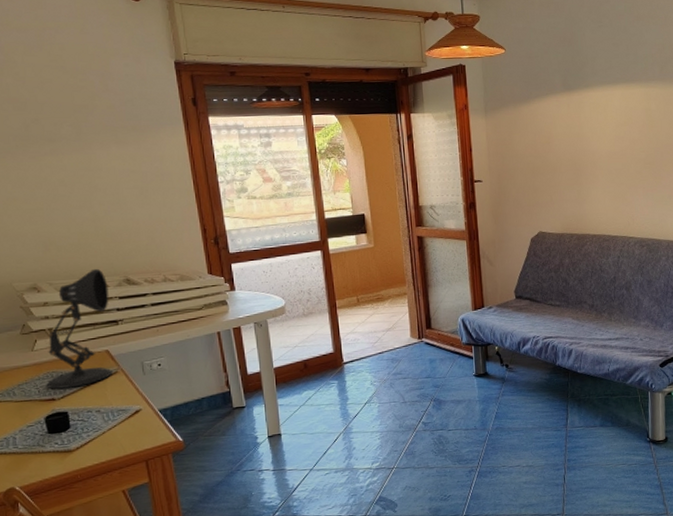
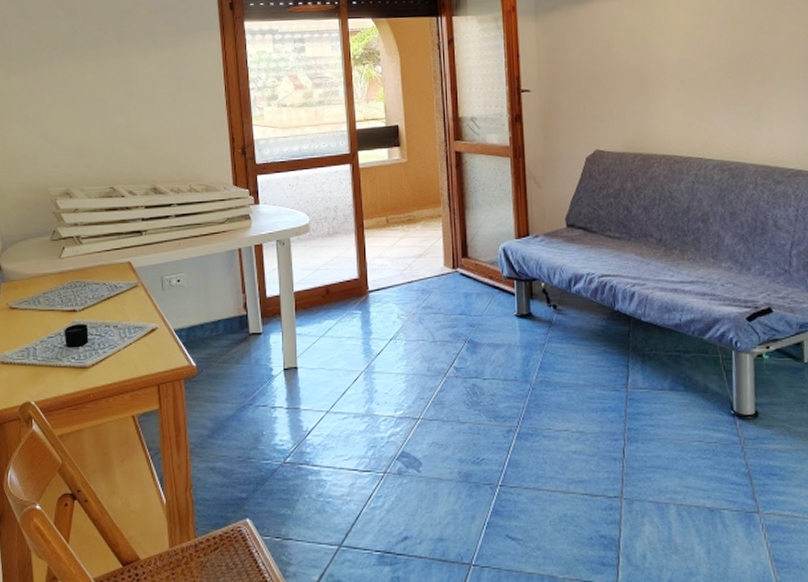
desk lamp: present [46,268,112,389] -> none [69,175,136,300]

